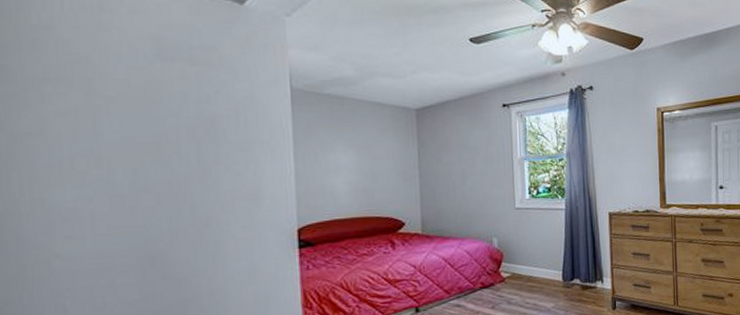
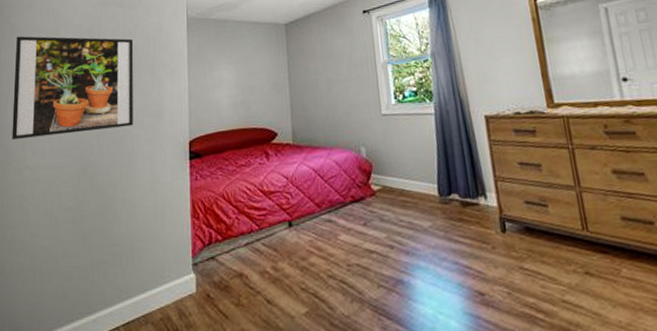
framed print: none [16,85,220,221] -> present [12,36,134,139]

